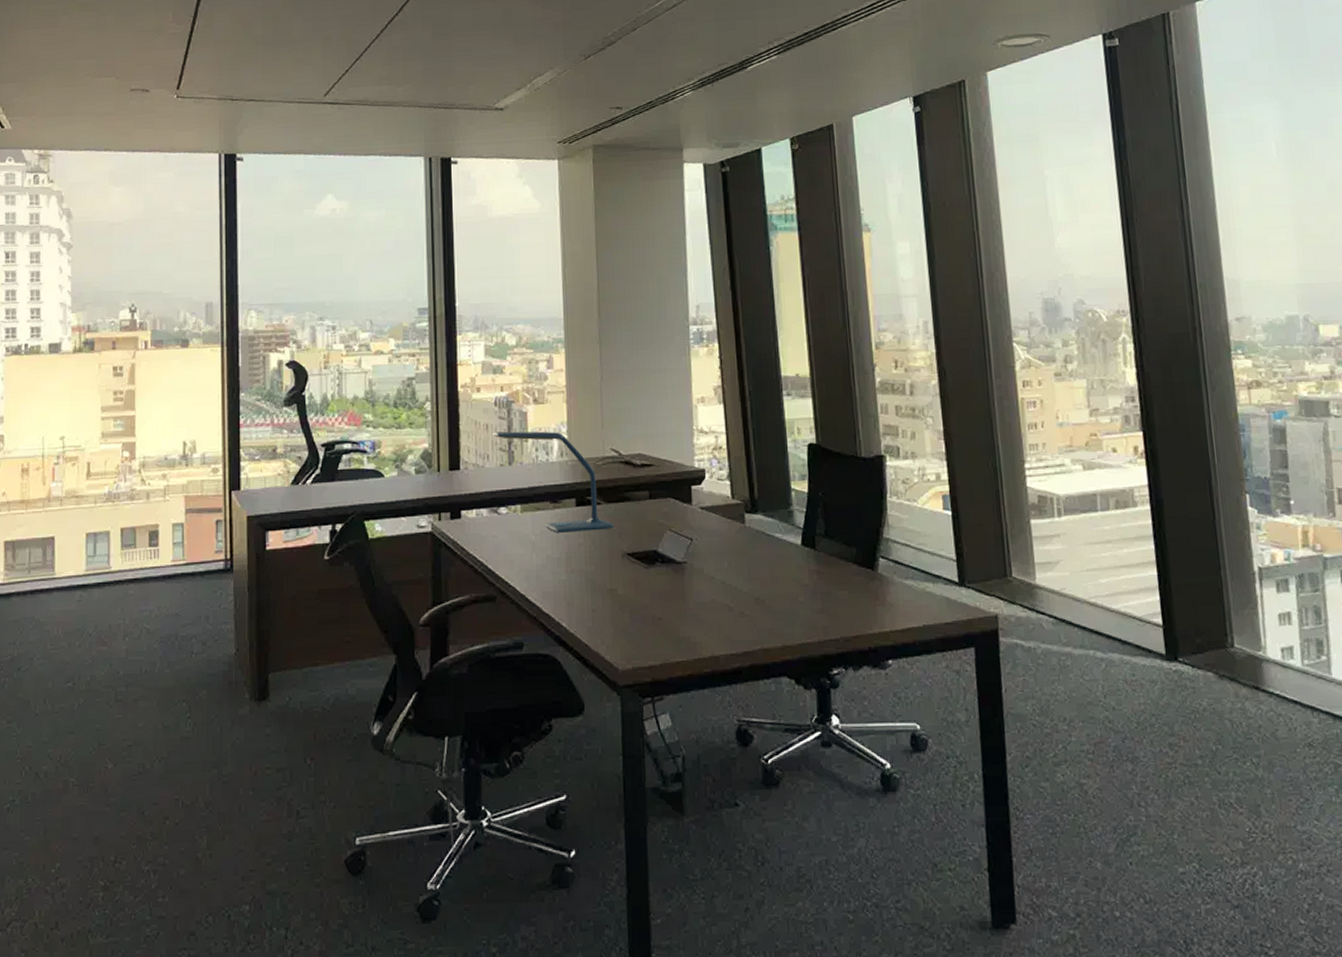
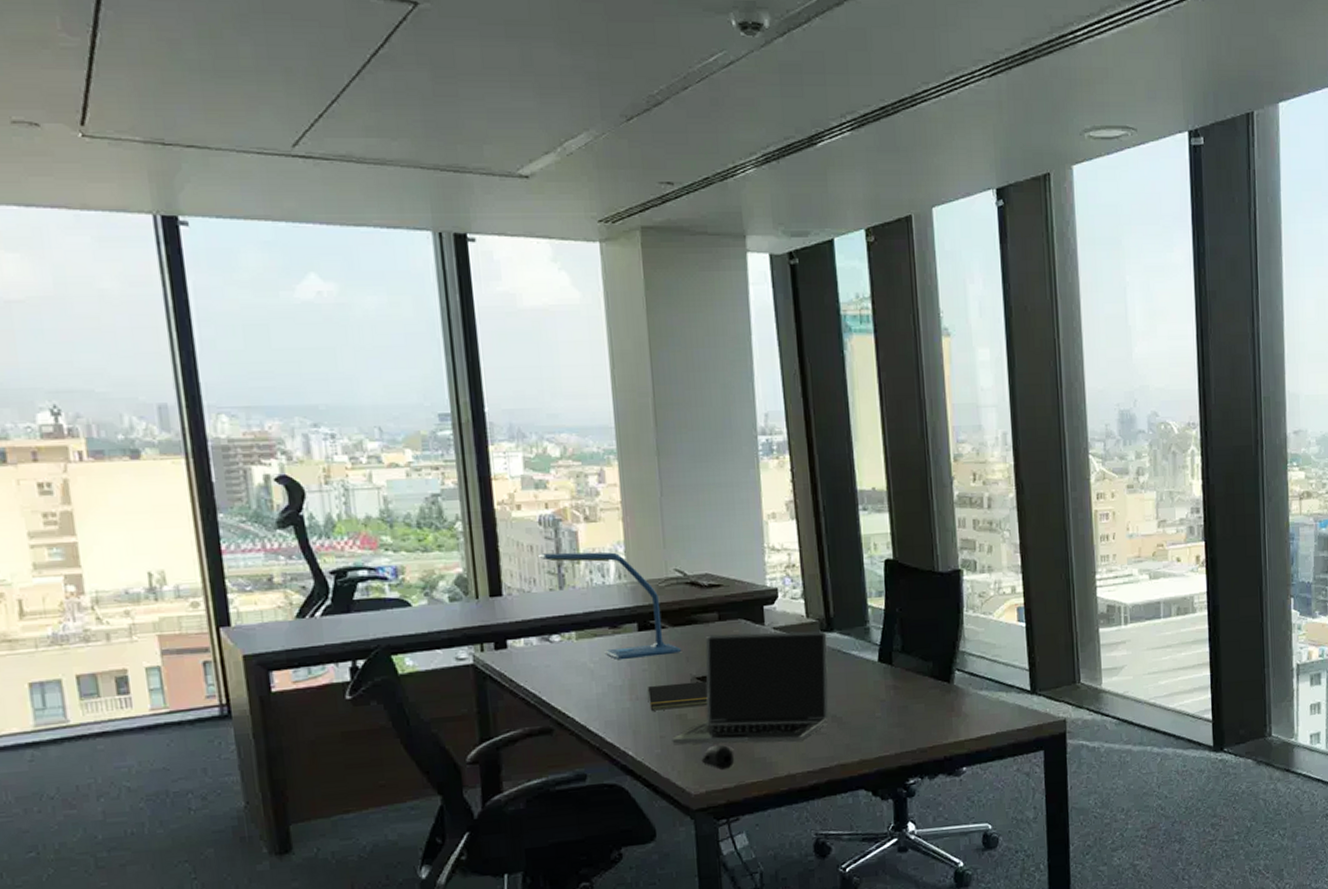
notepad: none [581,557,638,584] -> present [647,681,708,711]
laptop: none [602,512,752,624] -> present [672,631,829,745]
computer mouse: none [629,621,661,646] -> present [701,744,735,769]

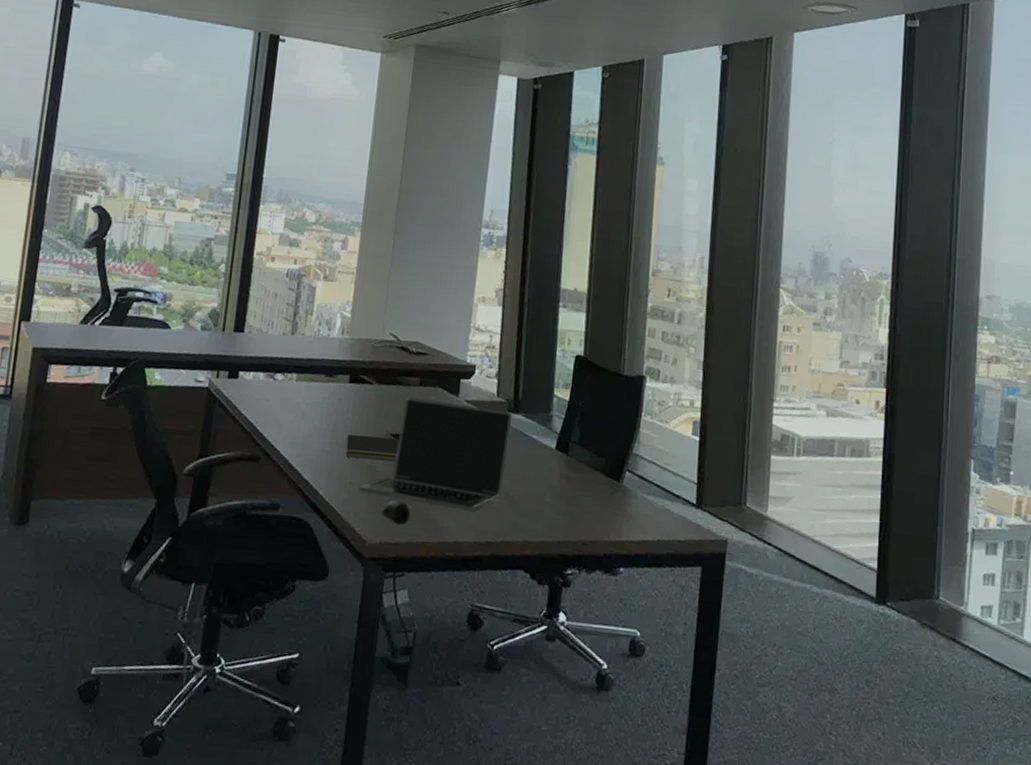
desk lamp: present [539,552,682,659] -> none [280,301,383,409]

